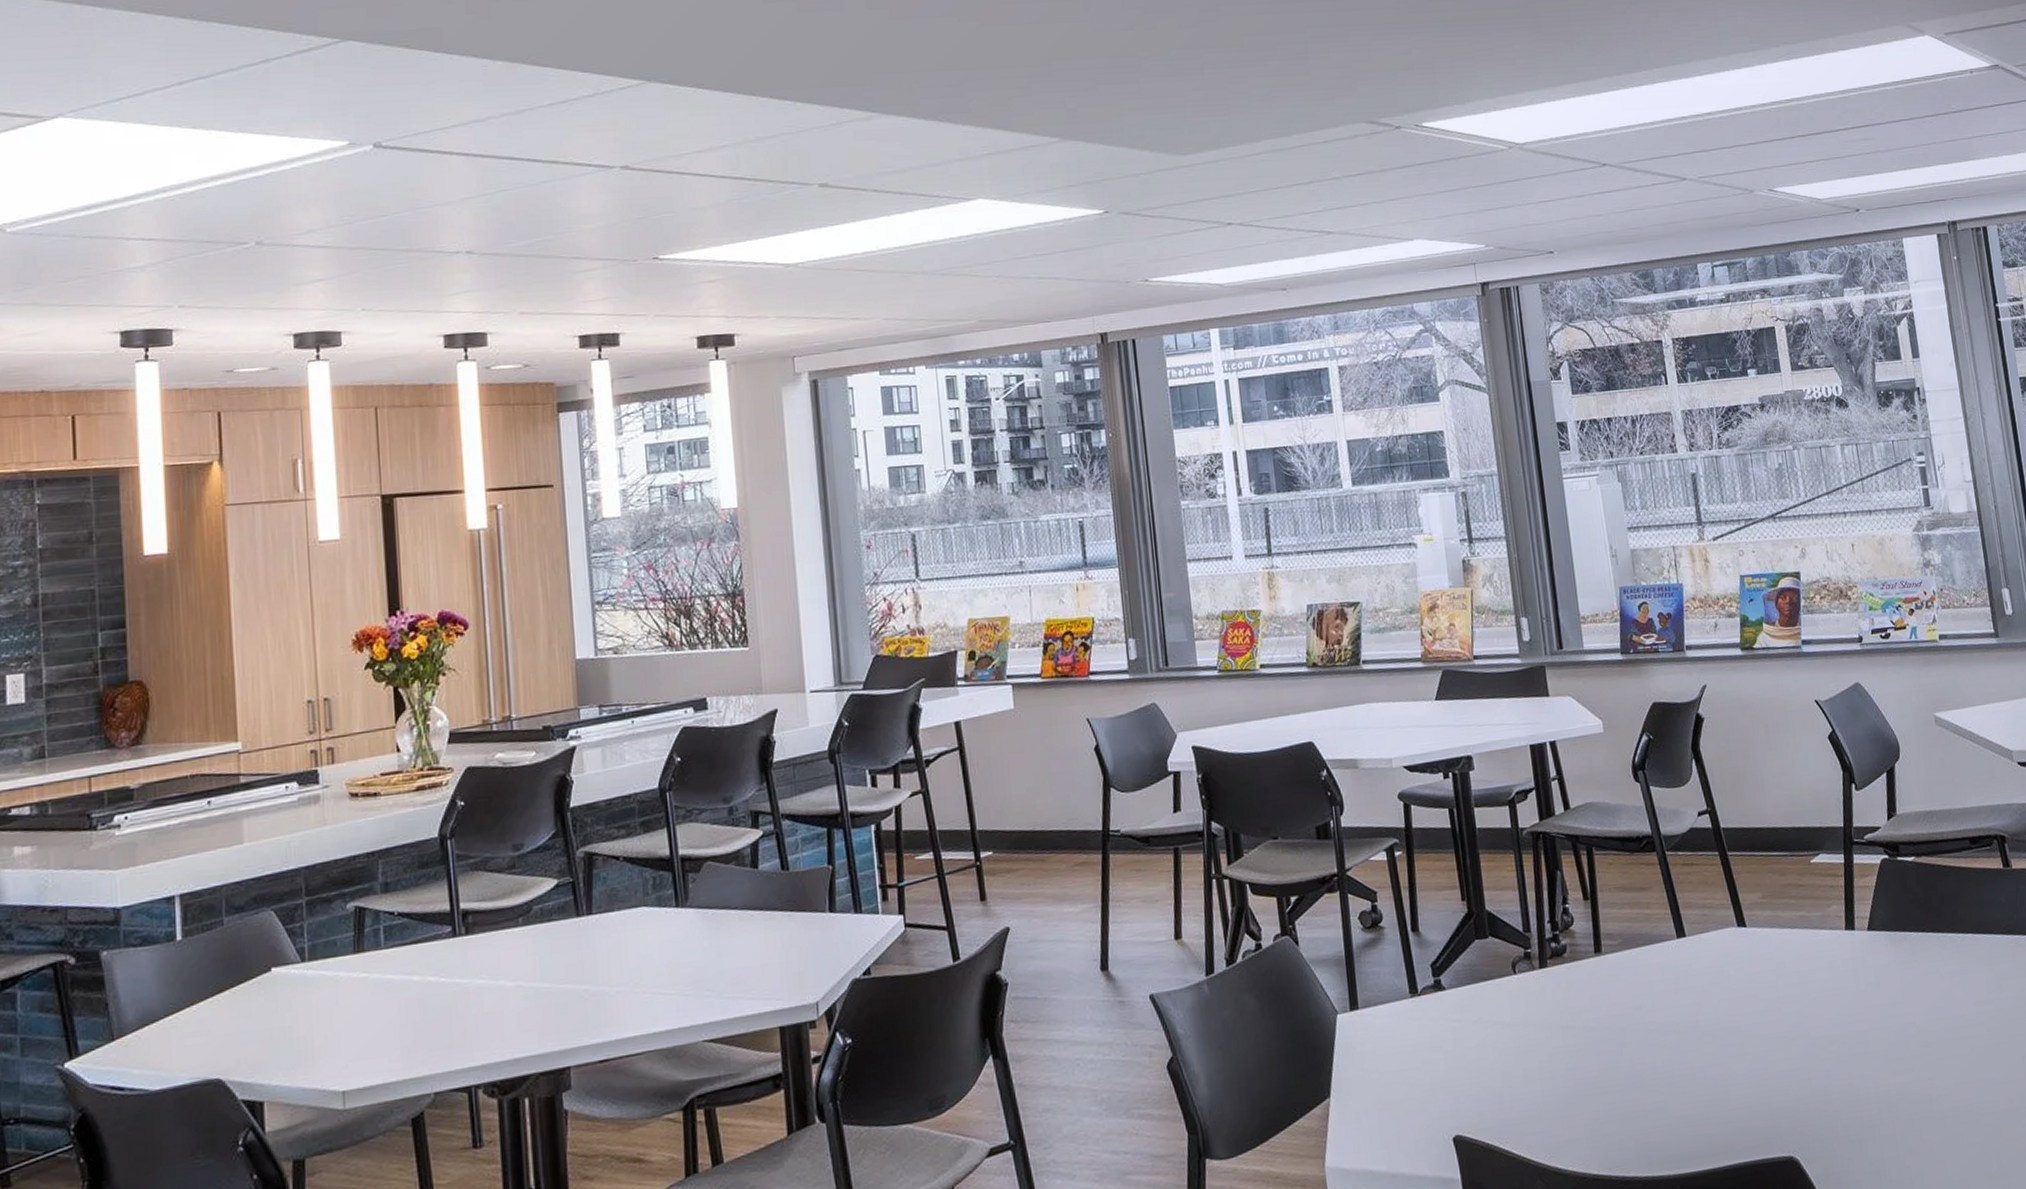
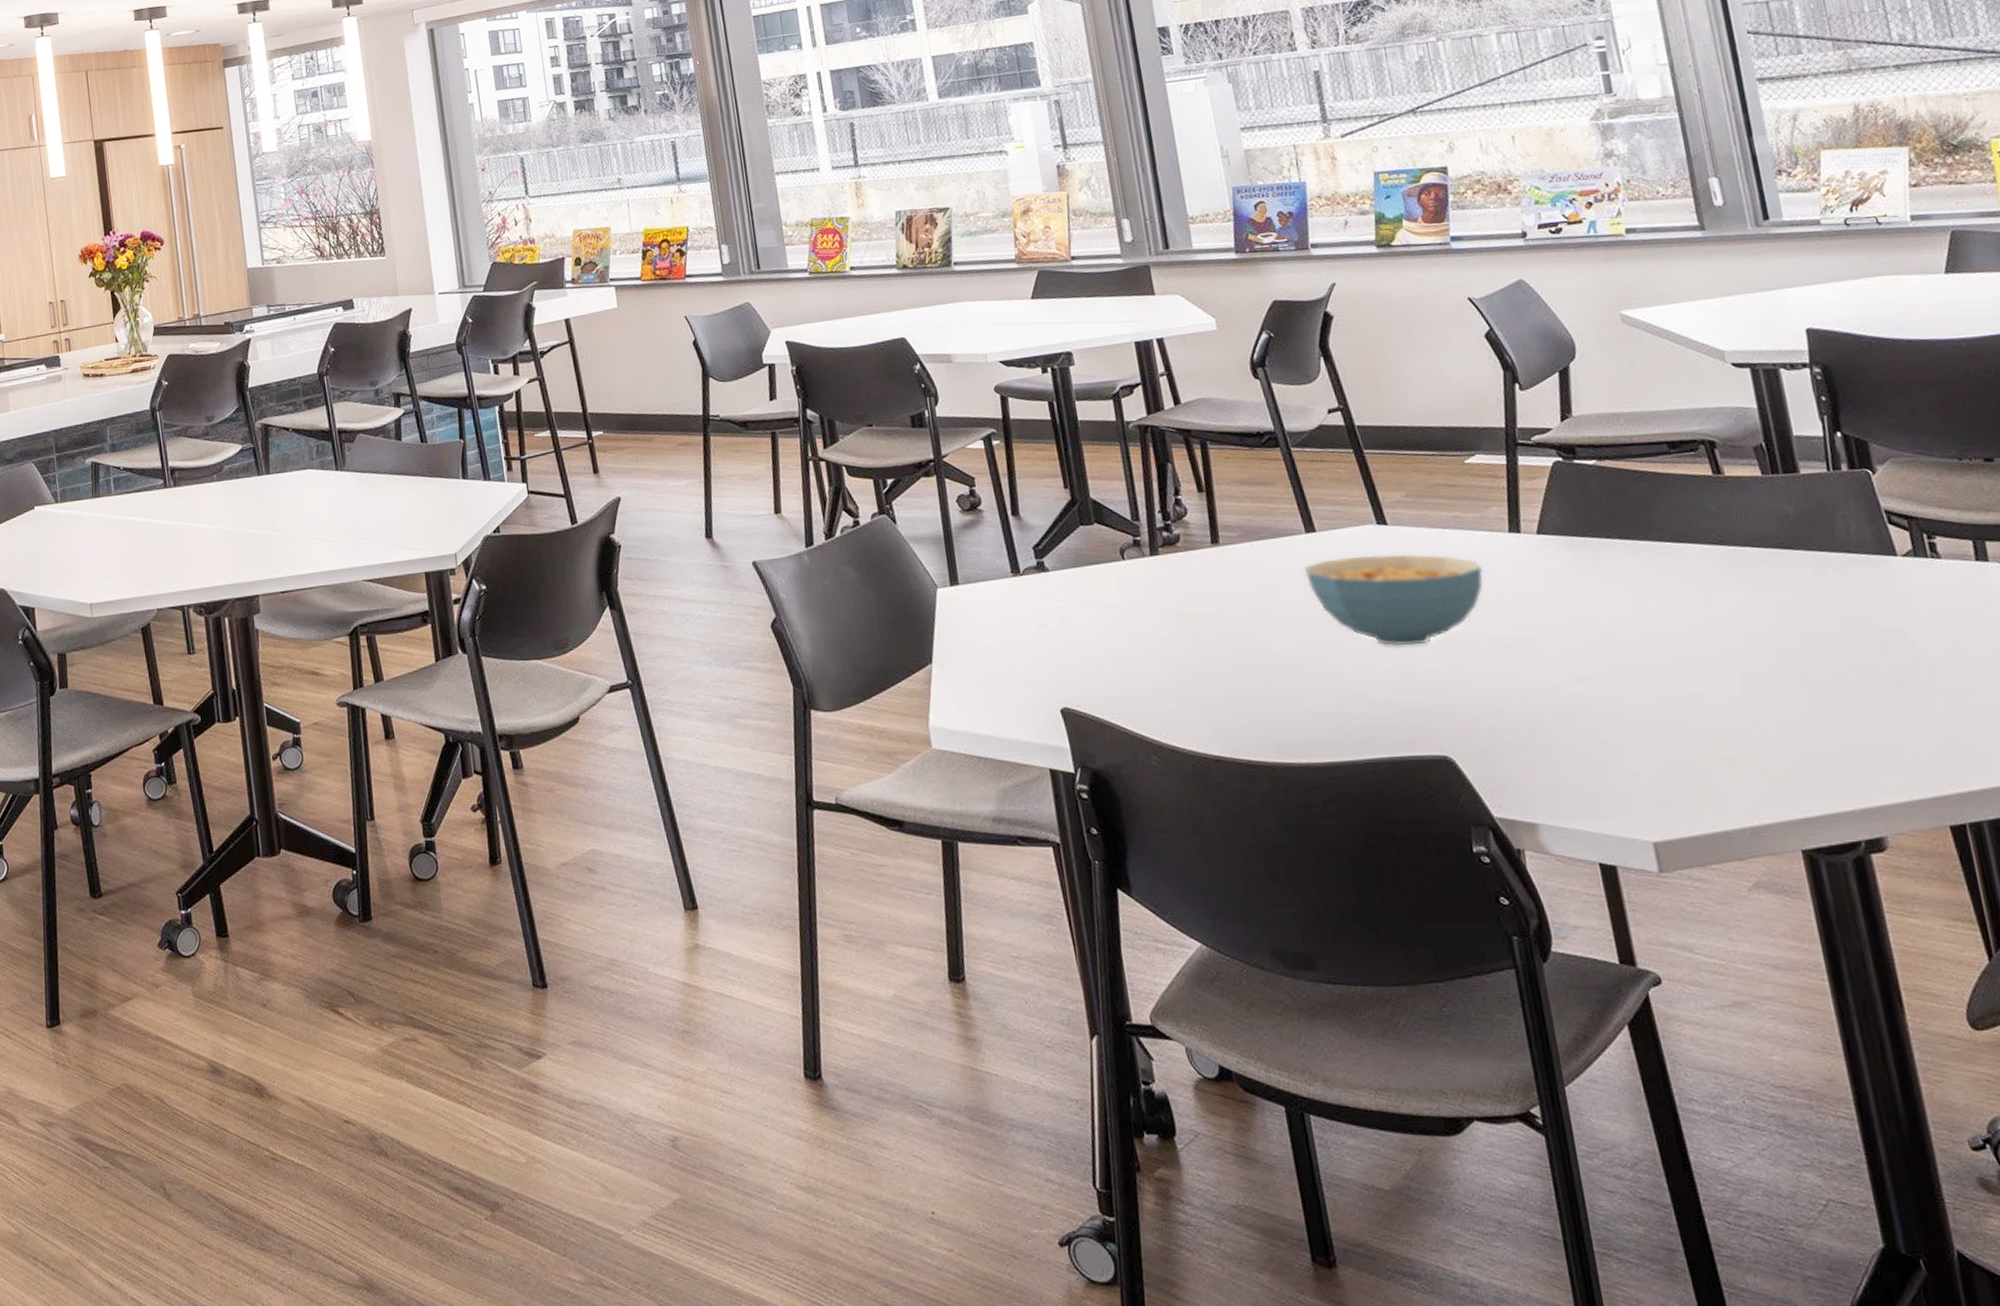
cereal bowl: none [1675,954,1825,1049] -> present [1304,553,1484,647]

